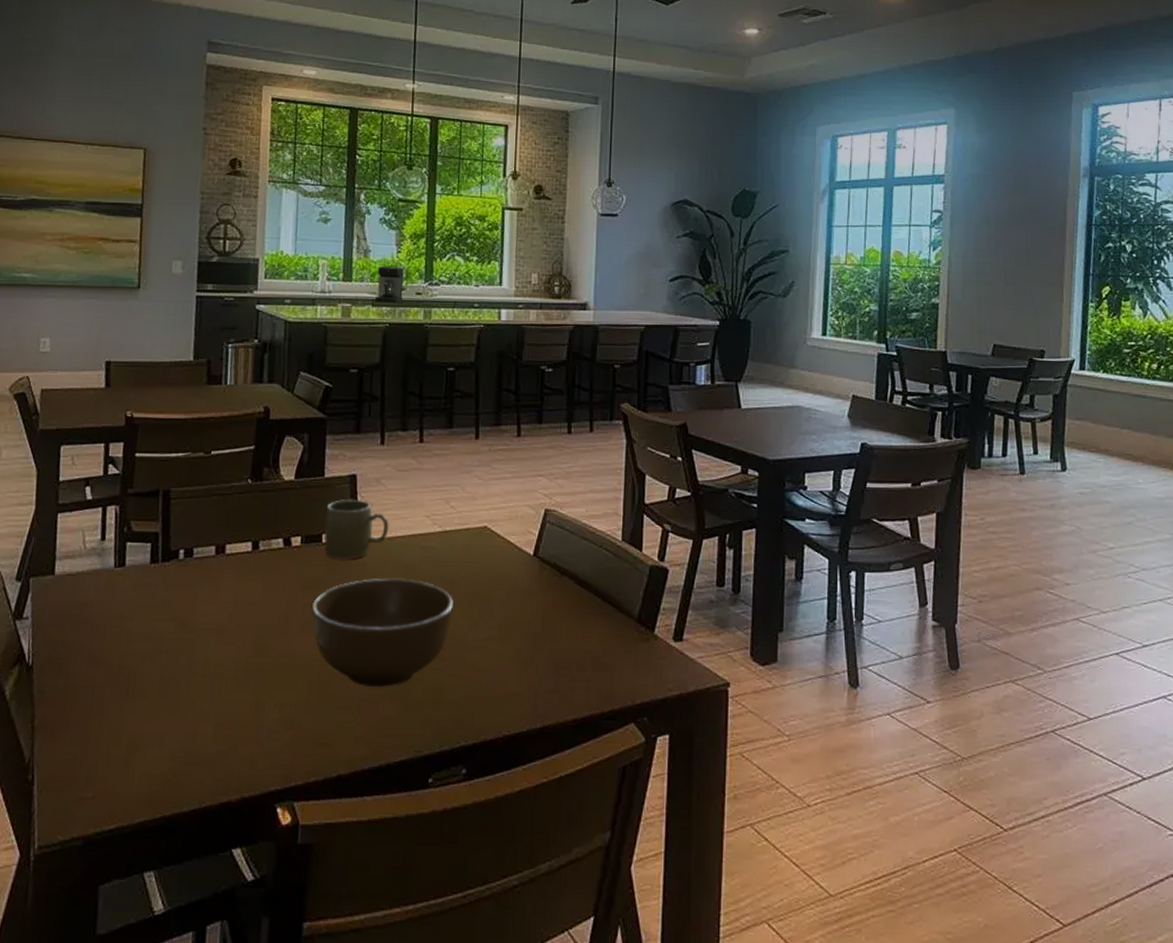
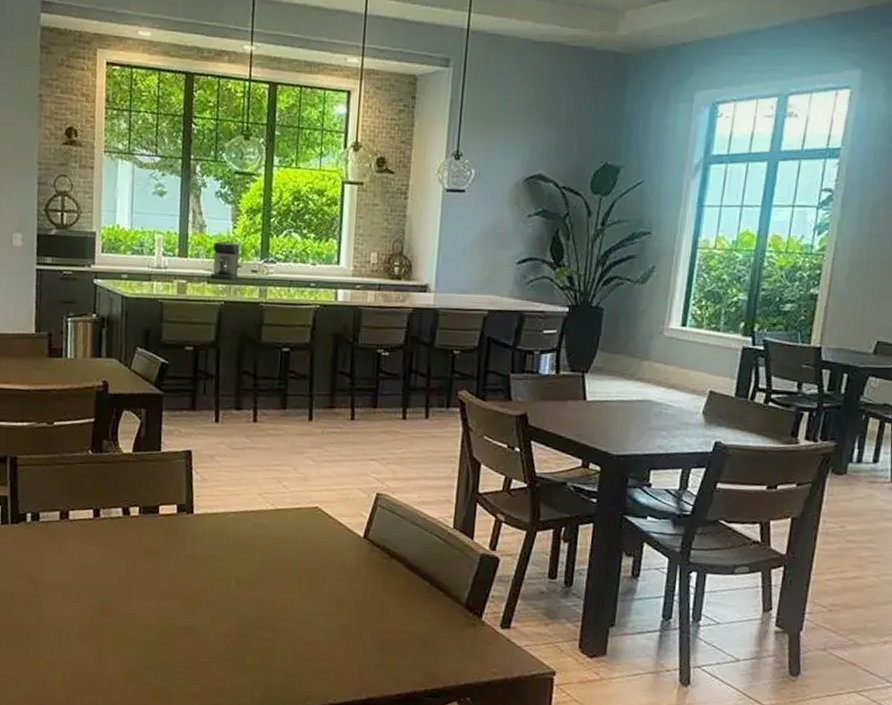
bowl: present [311,578,453,688] -> none [149,550,284,652]
mug: present [323,500,389,561] -> none [160,474,223,532]

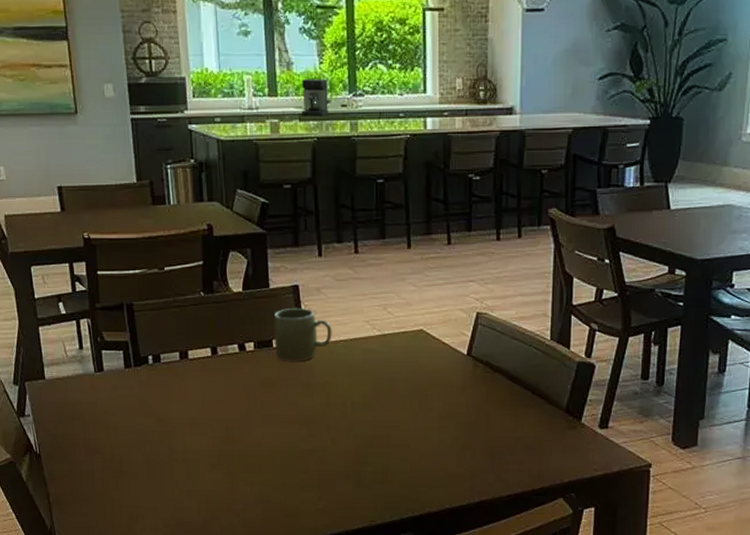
mug: none [160,474,223,532] -> present [273,308,332,363]

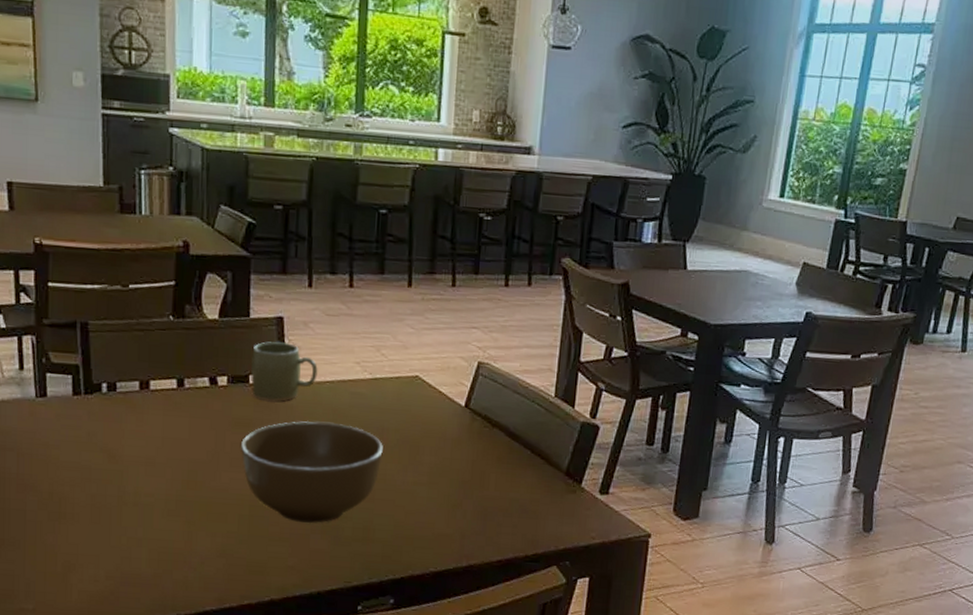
bowl: none [269,377,395,470] -> present [240,421,383,524]
coffee maker: present [302,79,328,117] -> none [300,92,332,136]

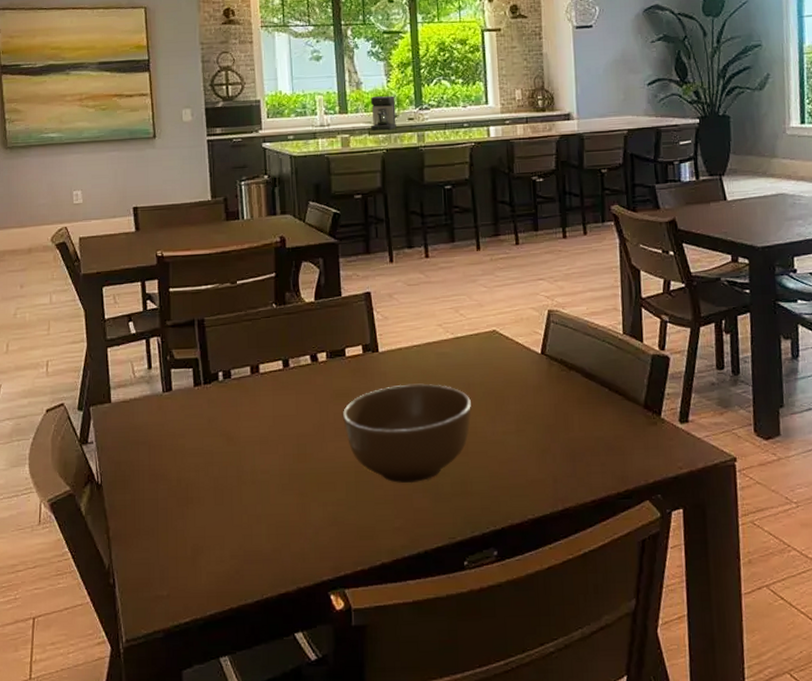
mug: present [250,341,318,402] -> none [345,315,405,371]
coffee maker: none [300,92,332,136] -> present [371,96,396,131]

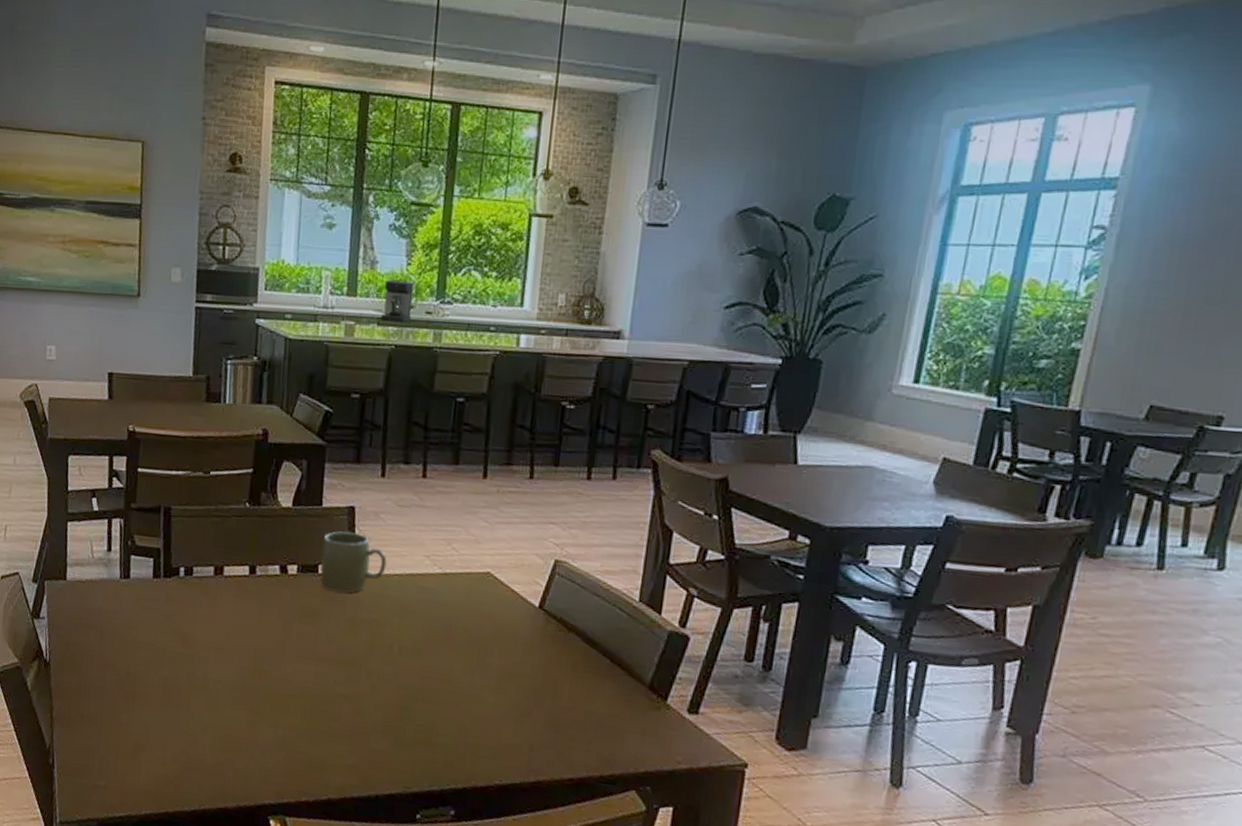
bowl: present [342,383,471,484] -> none [305,614,450,723]
mug: none [345,315,405,371] -> present [320,531,387,594]

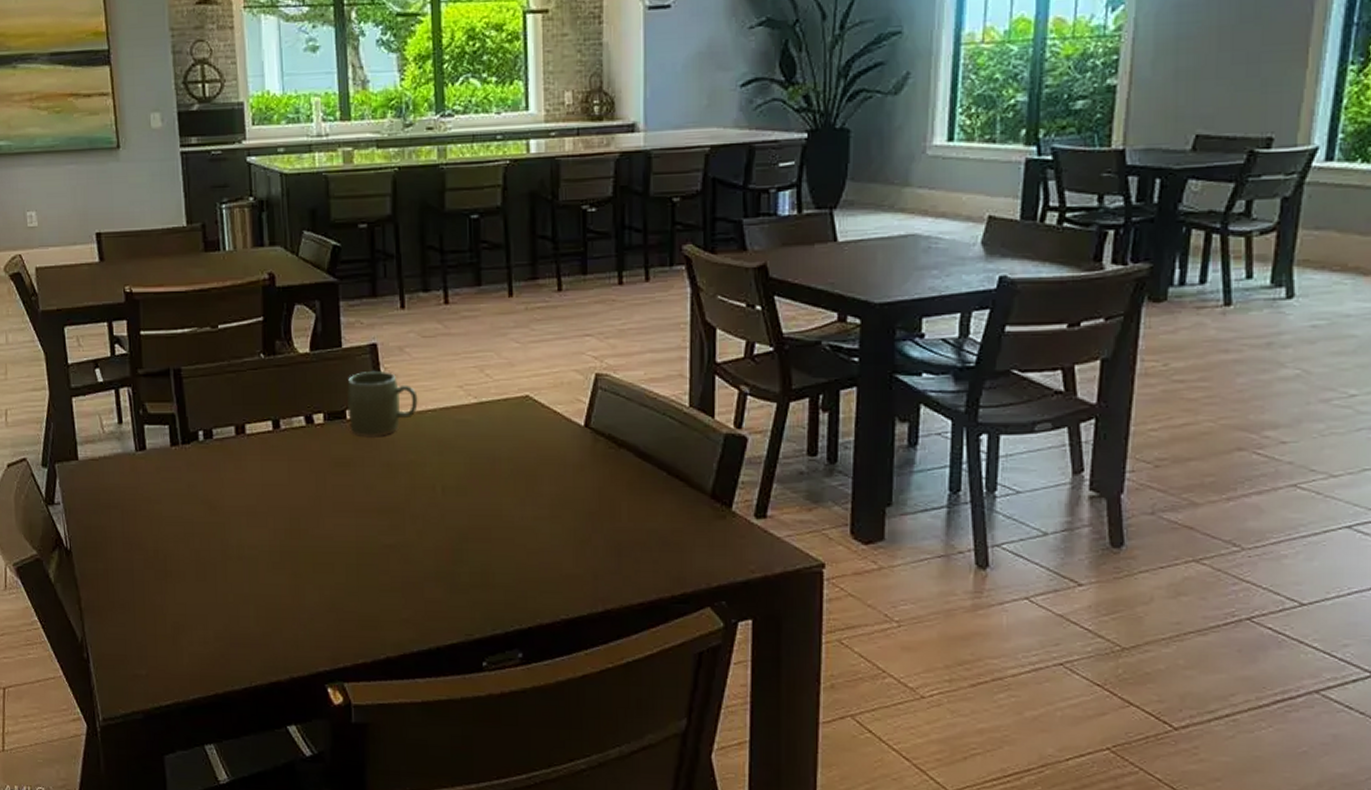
coffee maker: present [381,280,414,324] -> none [380,98,411,144]

